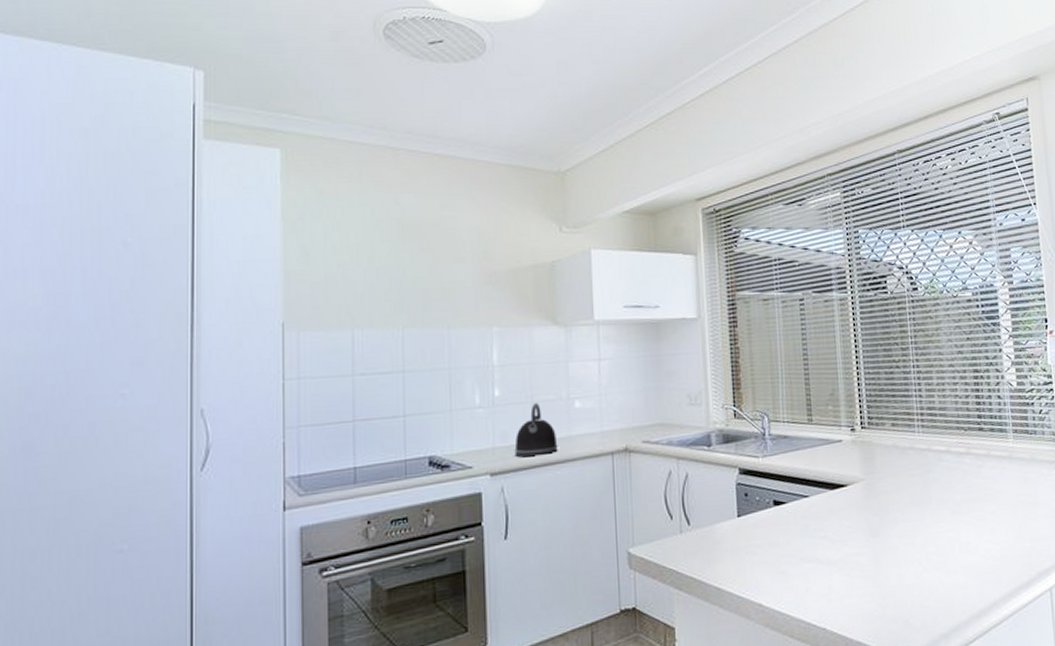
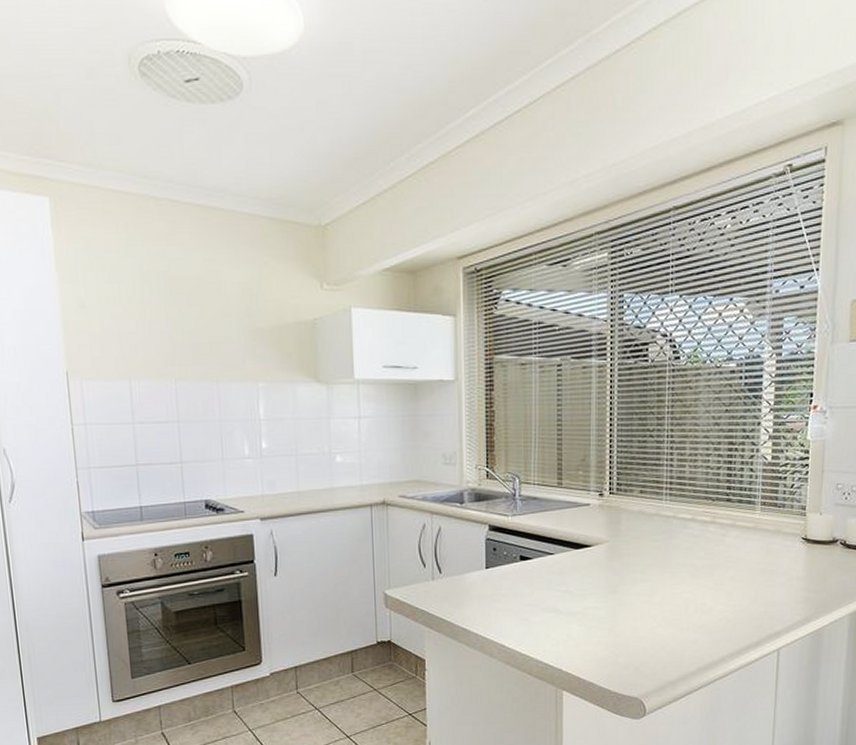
kettle: present [514,403,558,458] -> none [281,456,321,505]

